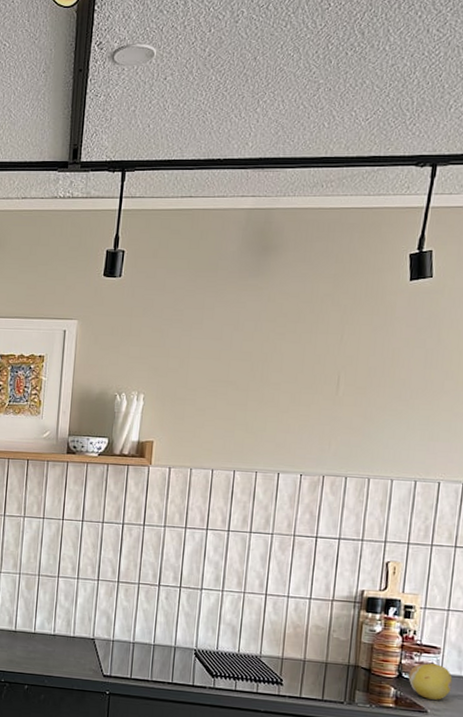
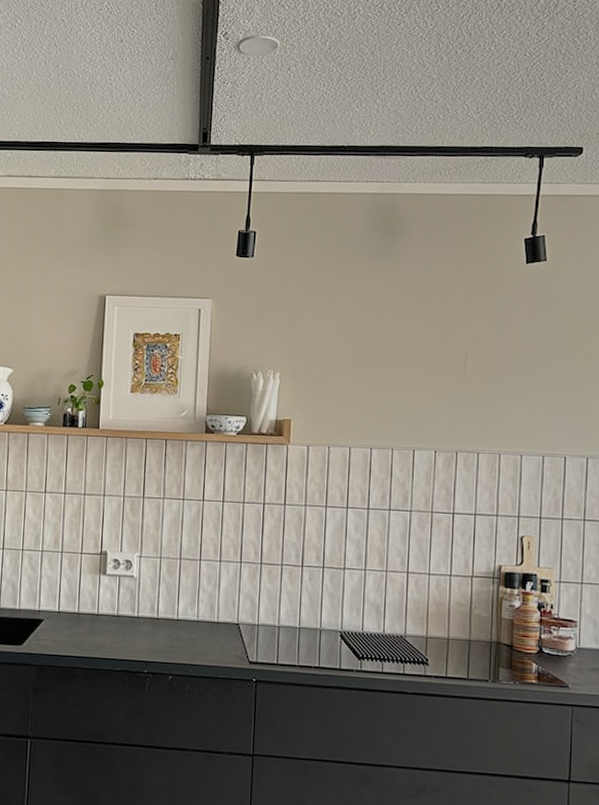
fruit: present [408,663,453,700] -> none [548,636,590,674]

